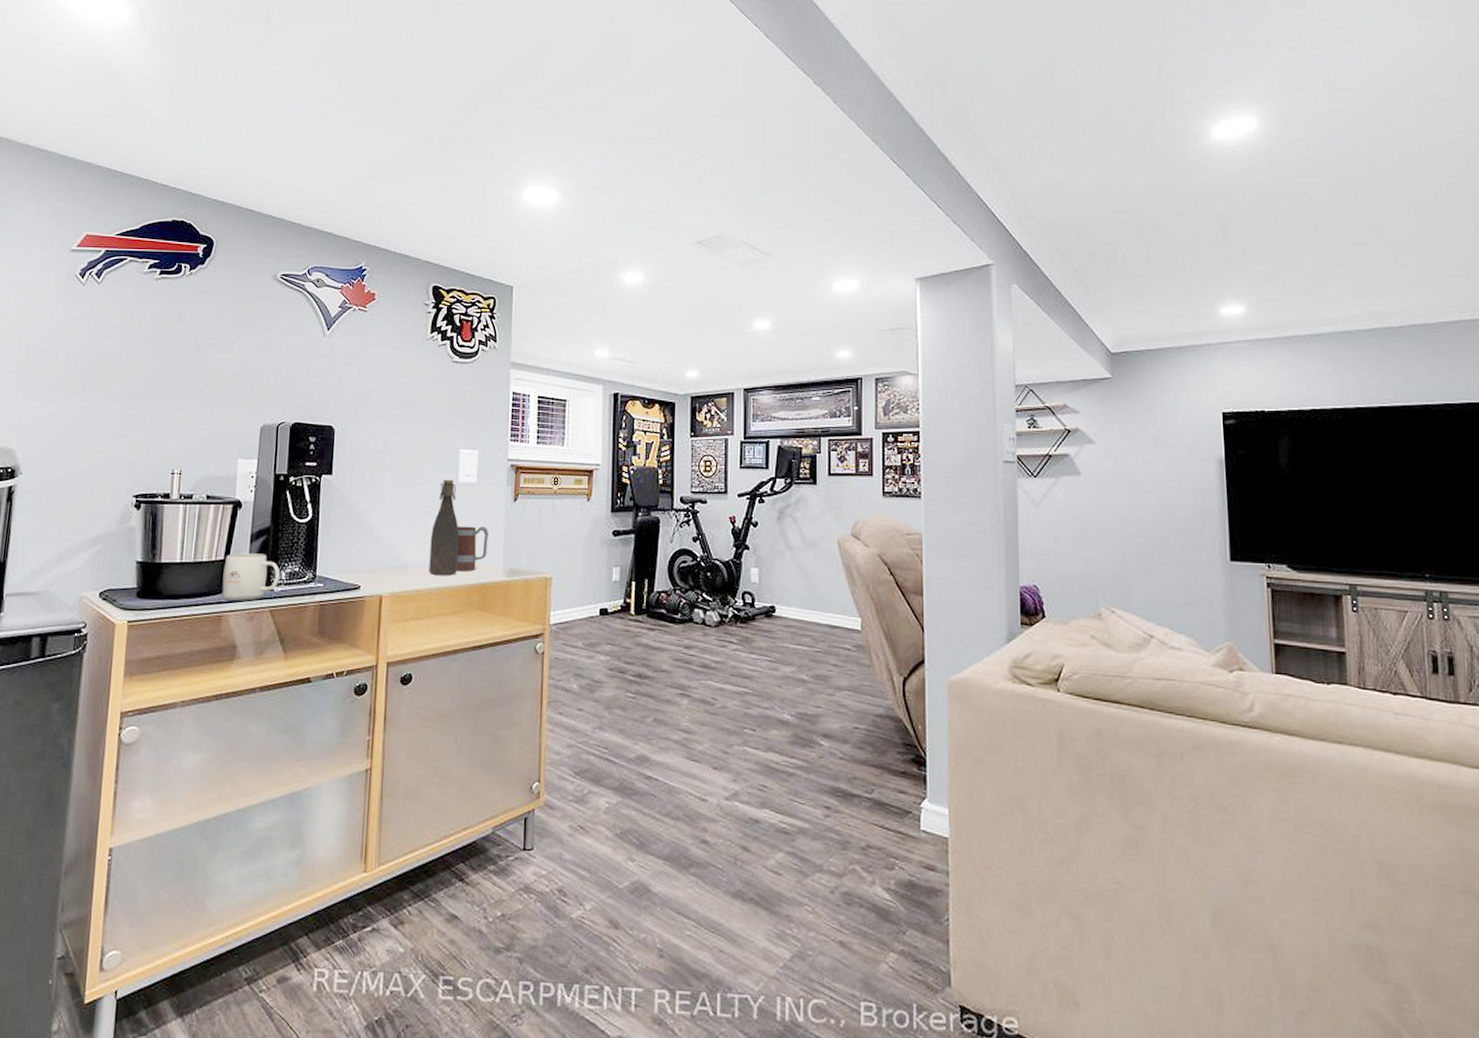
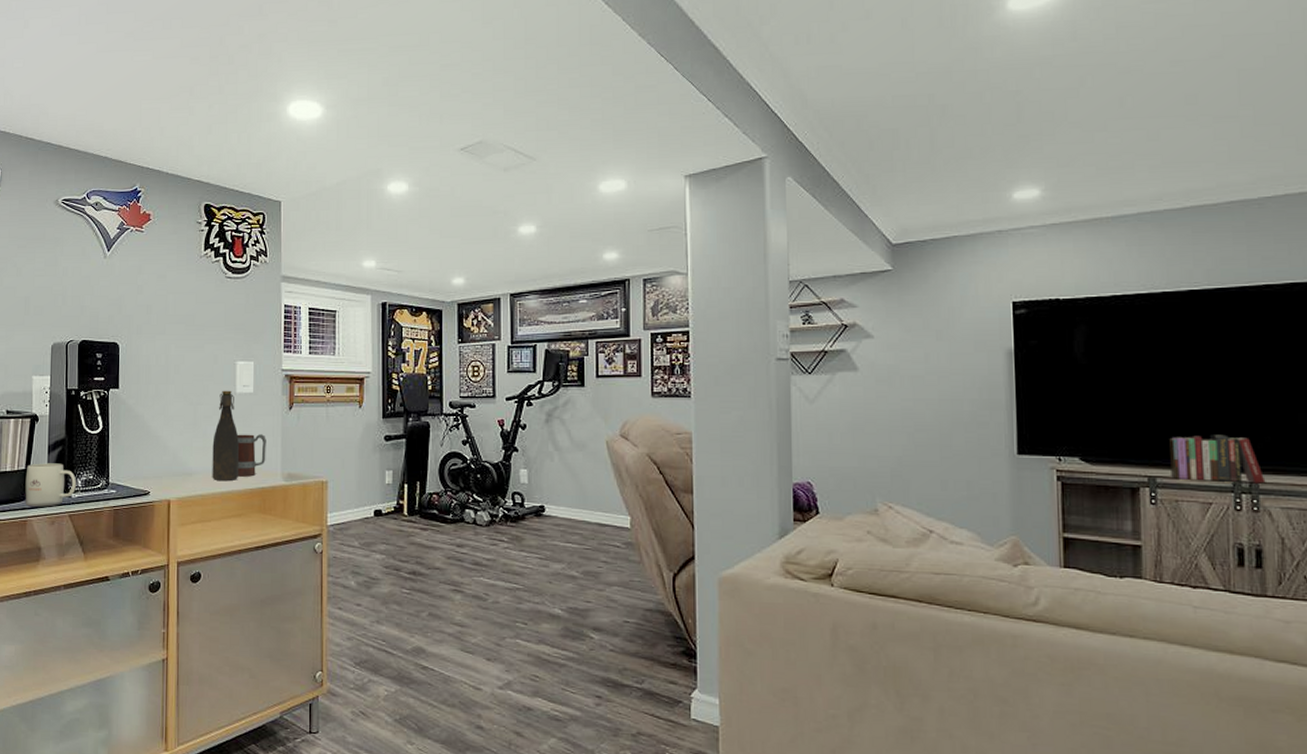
books: none [1367,545,1454,593] -> present [1169,434,1266,484]

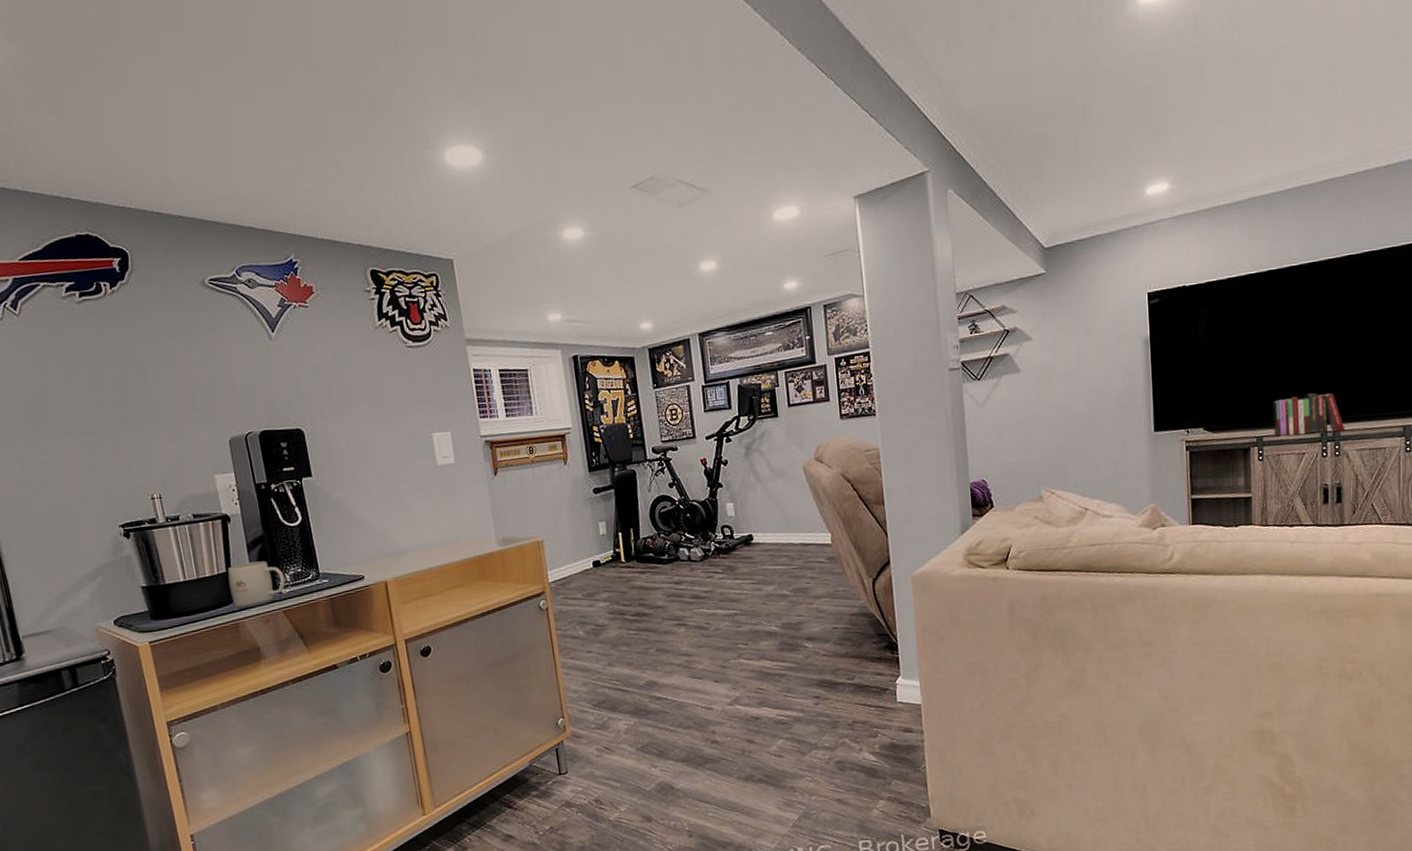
bottle: present [212,390,239,482] -> none [420,463,453,556]
beer mug: present [237,434,266,477] -> none [445,503,479,549]

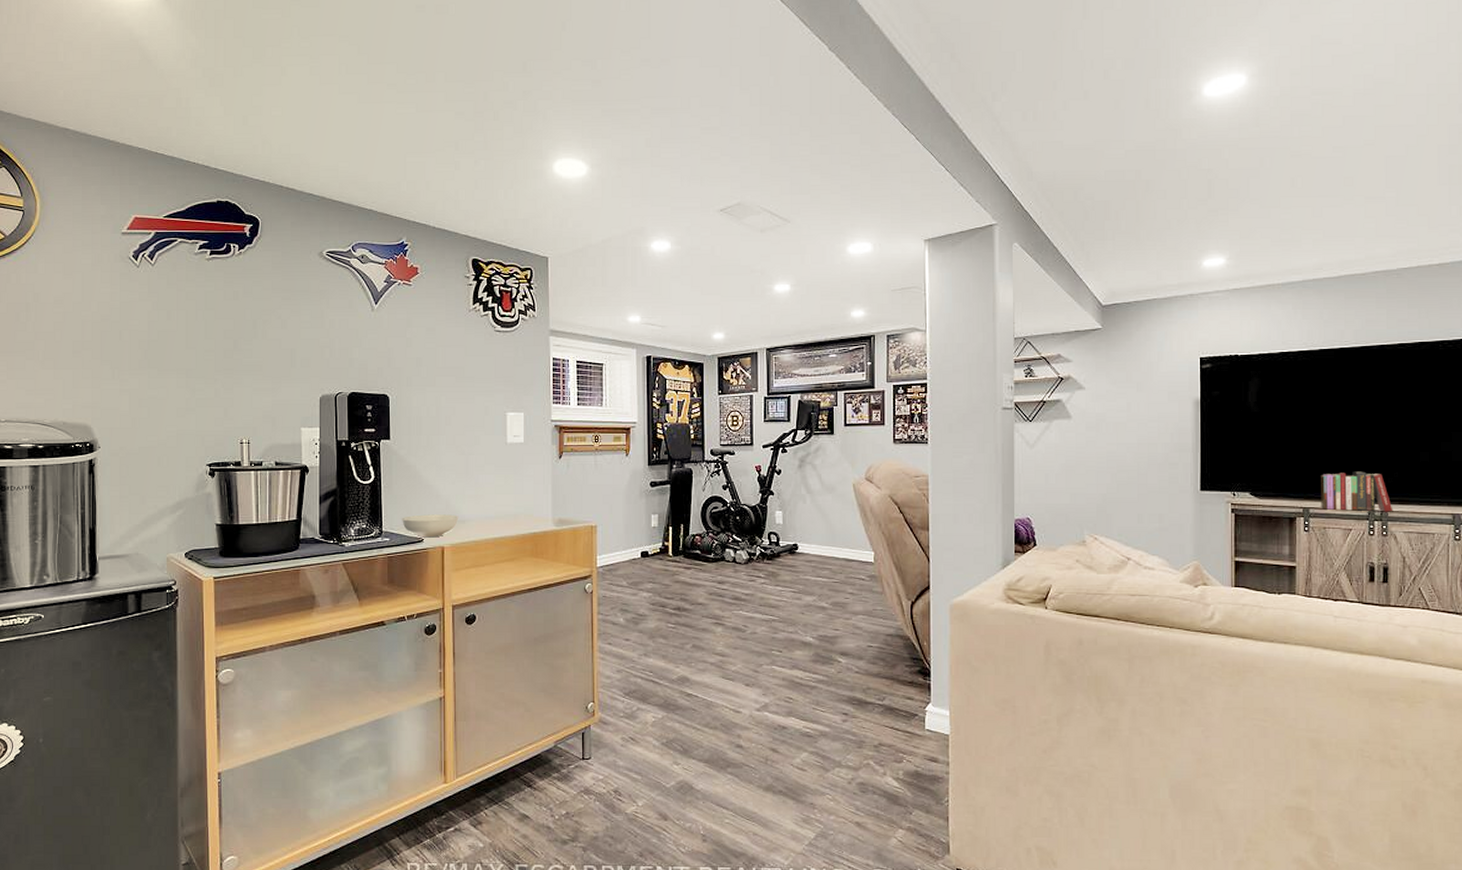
mug: present [227,561,285,609] -> none [297,513,349,556]
bowl: none [337,546,398,575] -> present [401,514,459,538]

